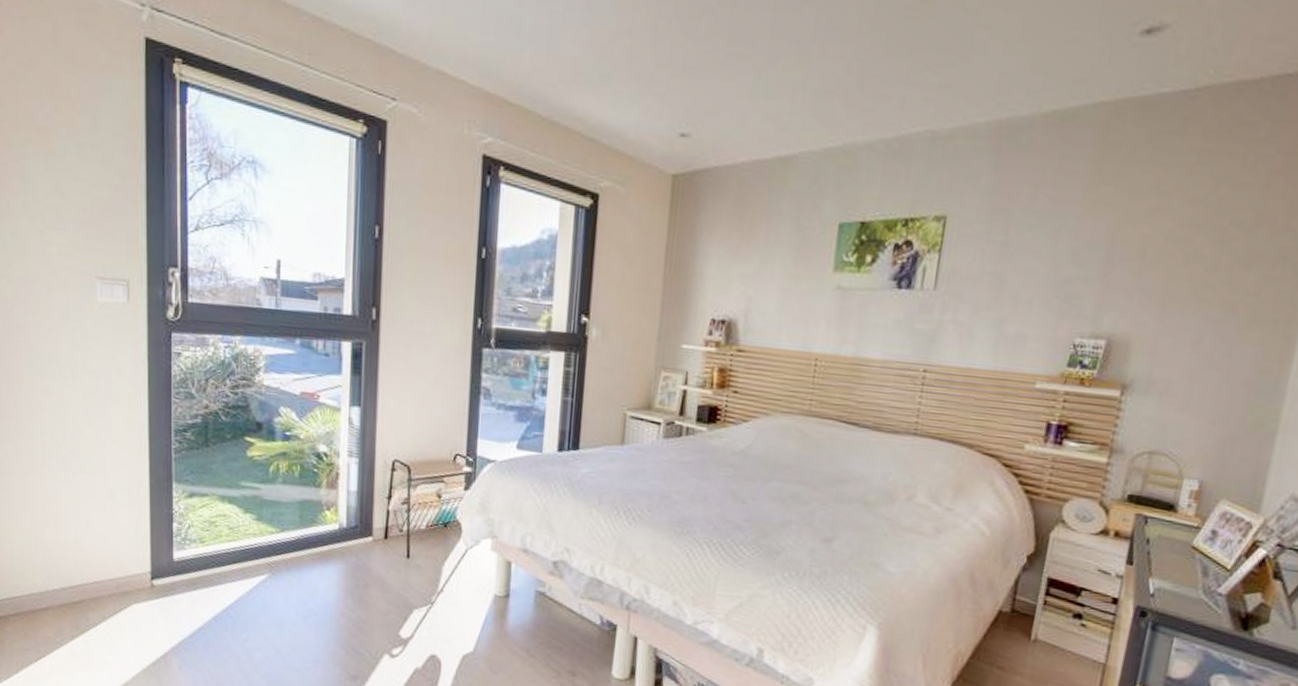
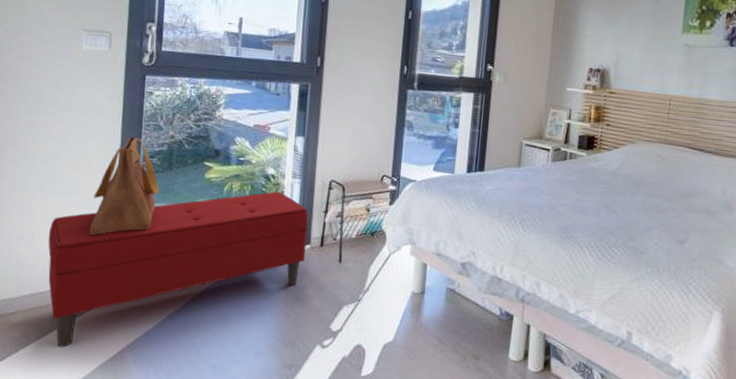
bench: none [75,472,369,649] -> present [48,191,309,347]
tote bag: none [120,406,196,522] -> present [89,136,160,235]

